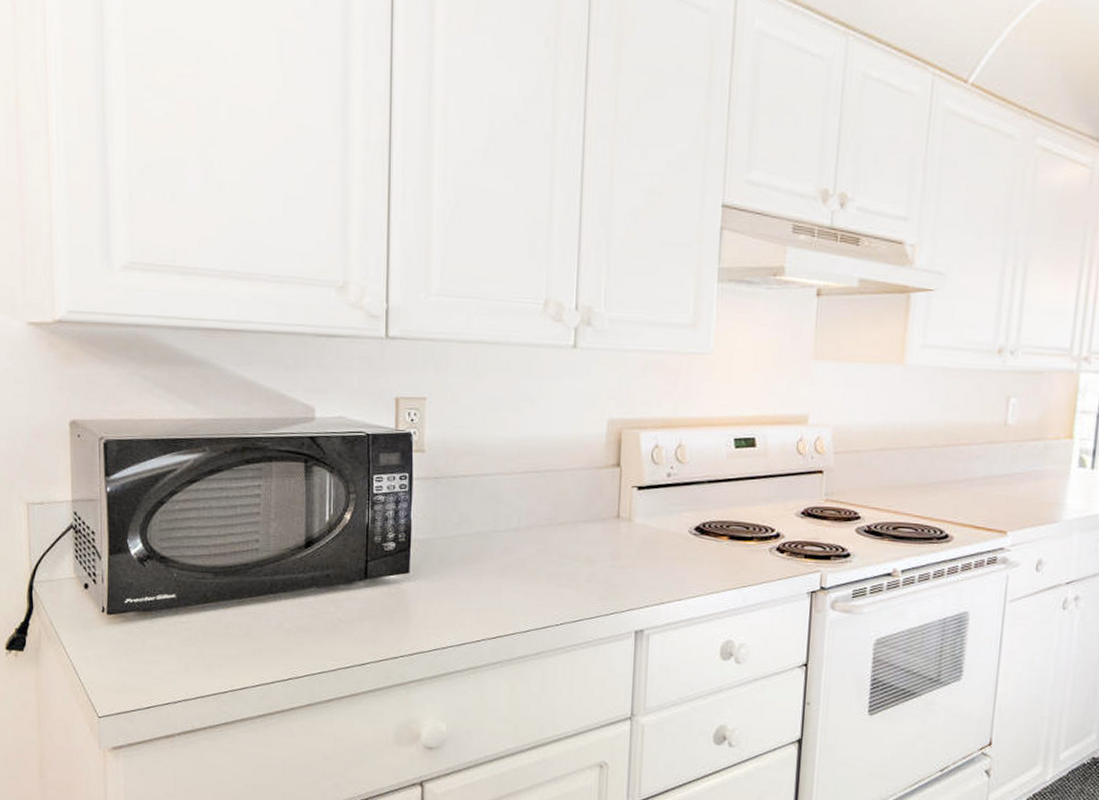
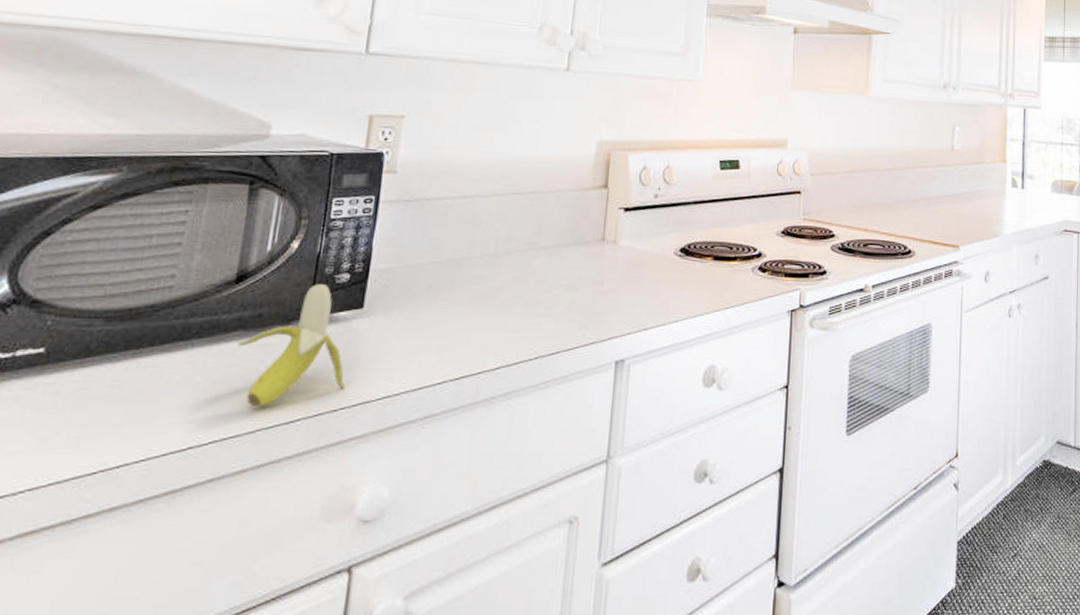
banana: none [314,551,401,651] -> present [237,284,345,407]

